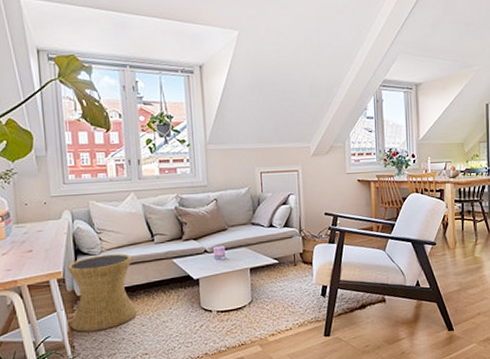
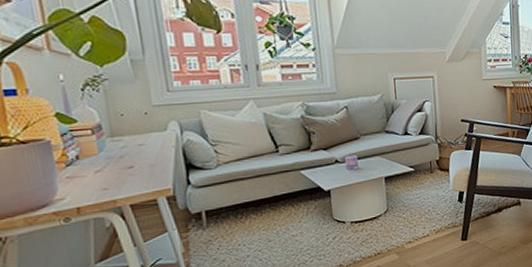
side table: present [66,253,137,332] -> none [177,166,263,252]

